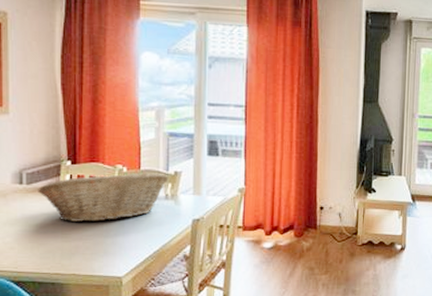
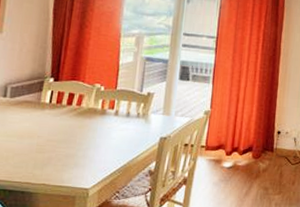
fruit basket: present [38,172,168,222] -> none [19,92,142,135]

